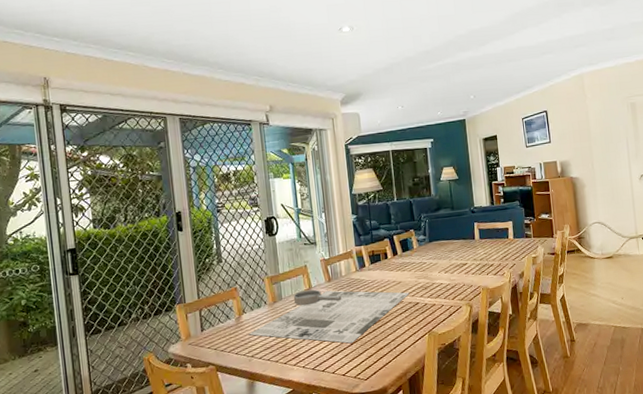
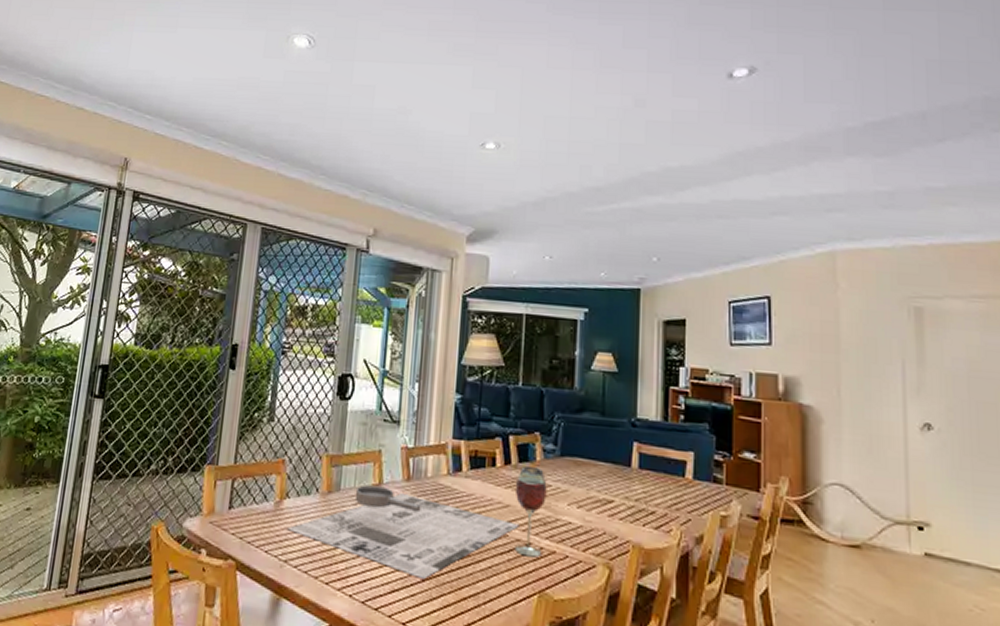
wineglass: none [402,253,427,312] -> present [514,466,547,558]

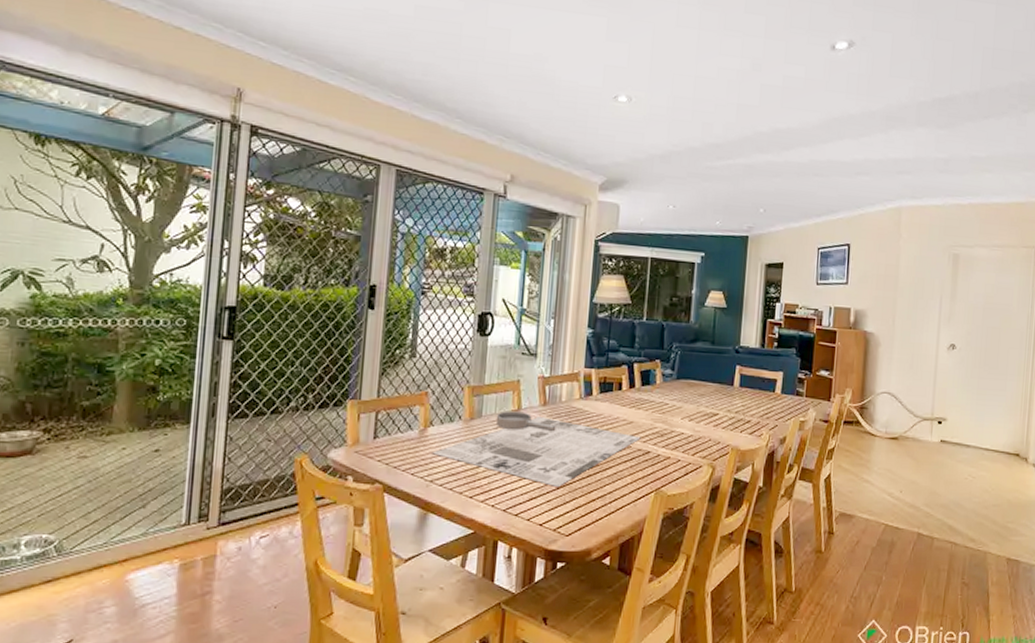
wineglass: present [514,466,547,558] -> none [636,389,665,463]

